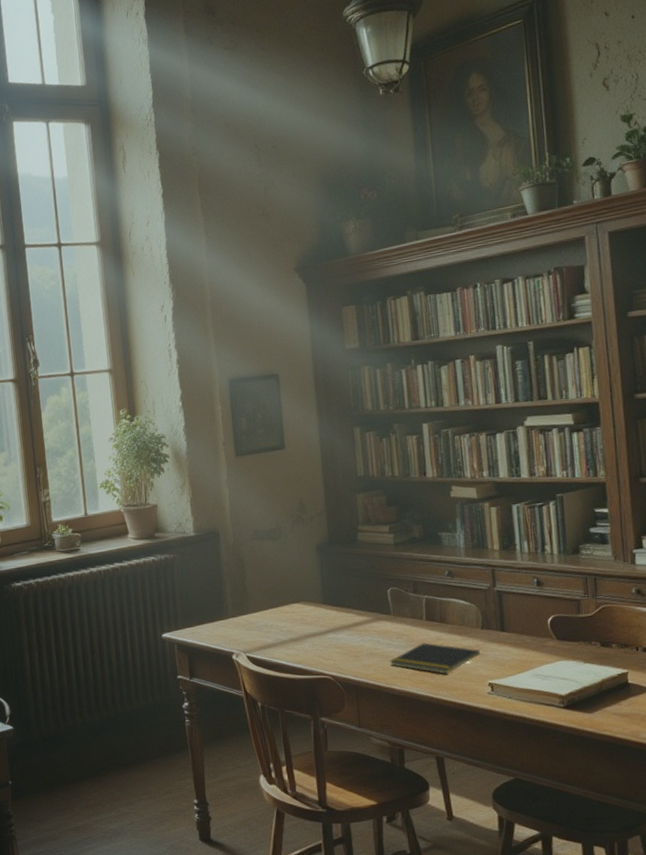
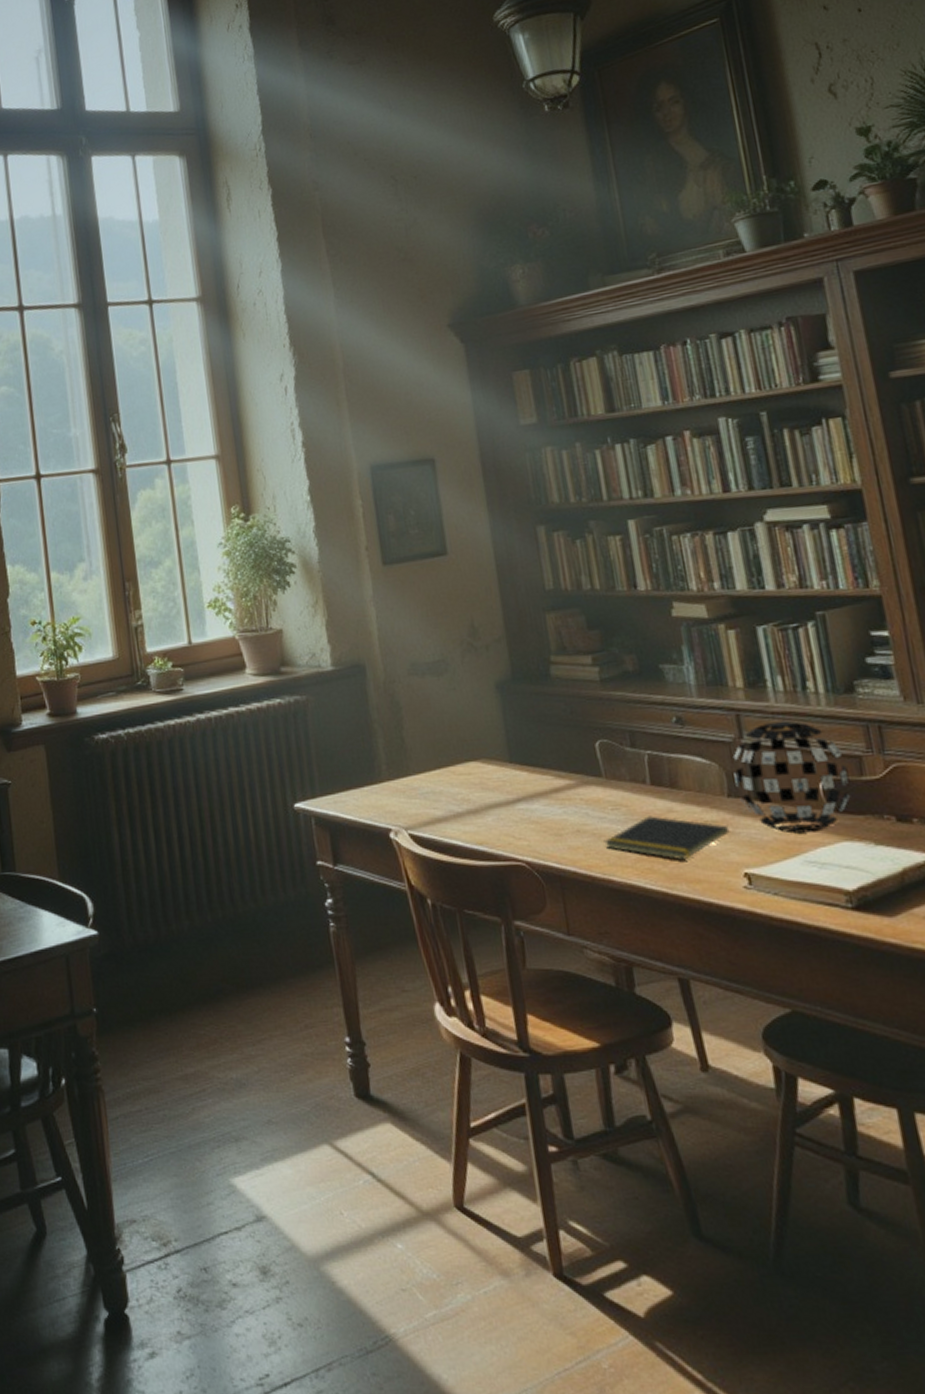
decorative ball: none [487,574,570,655] -> present [732,720,851,834]

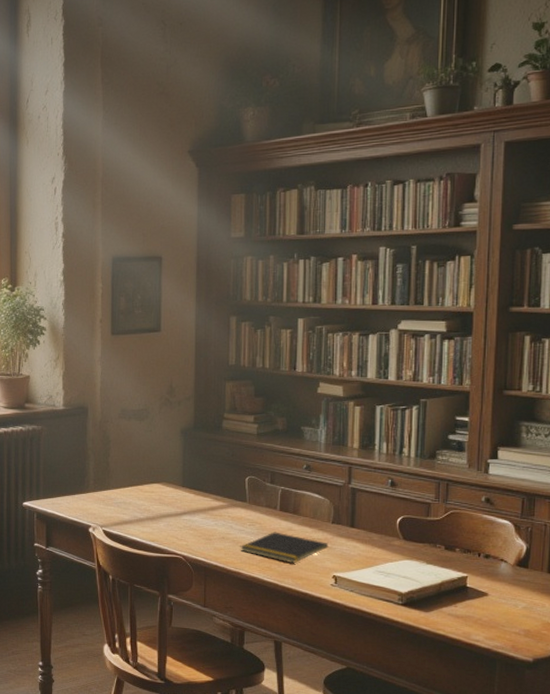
decorative ball: present [732,720,851,834] -> none [339,474,419,552]

